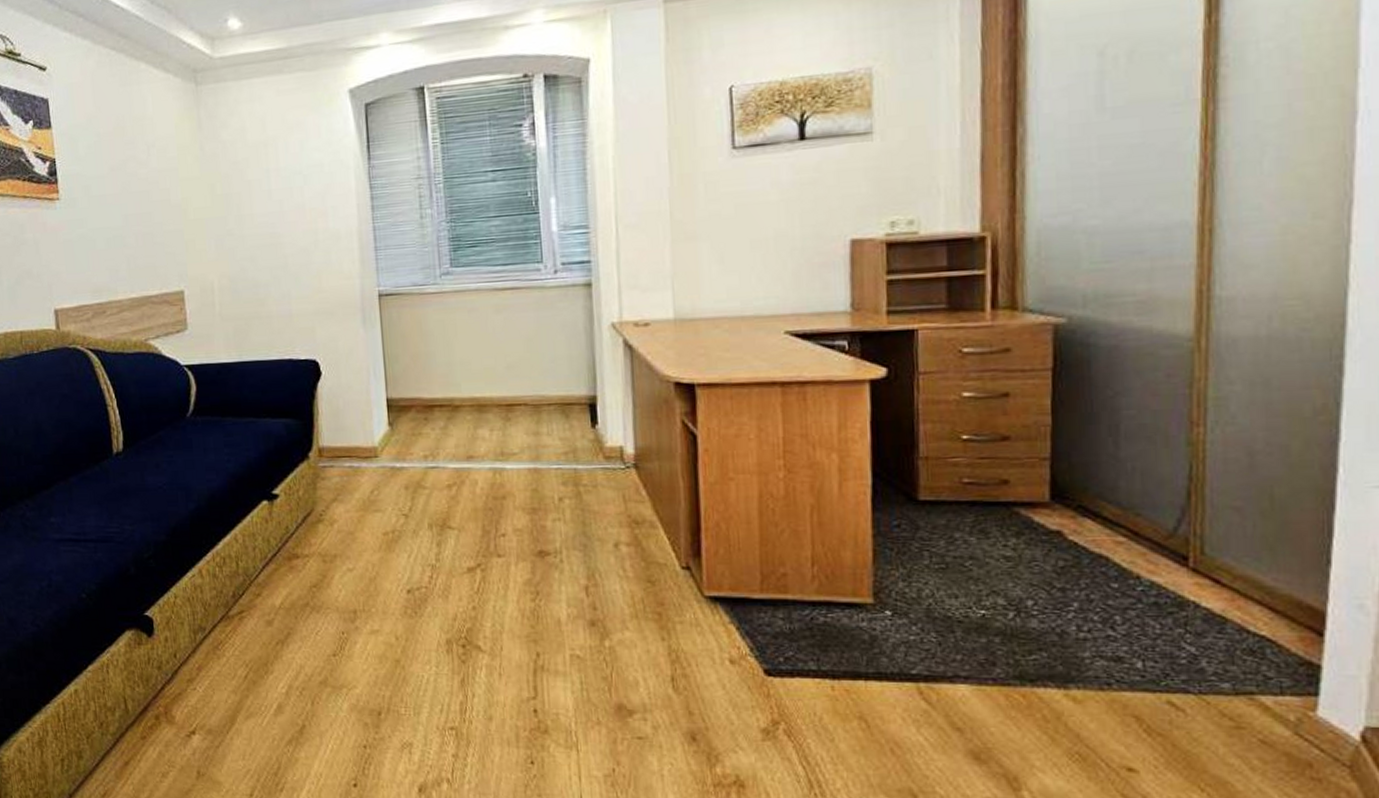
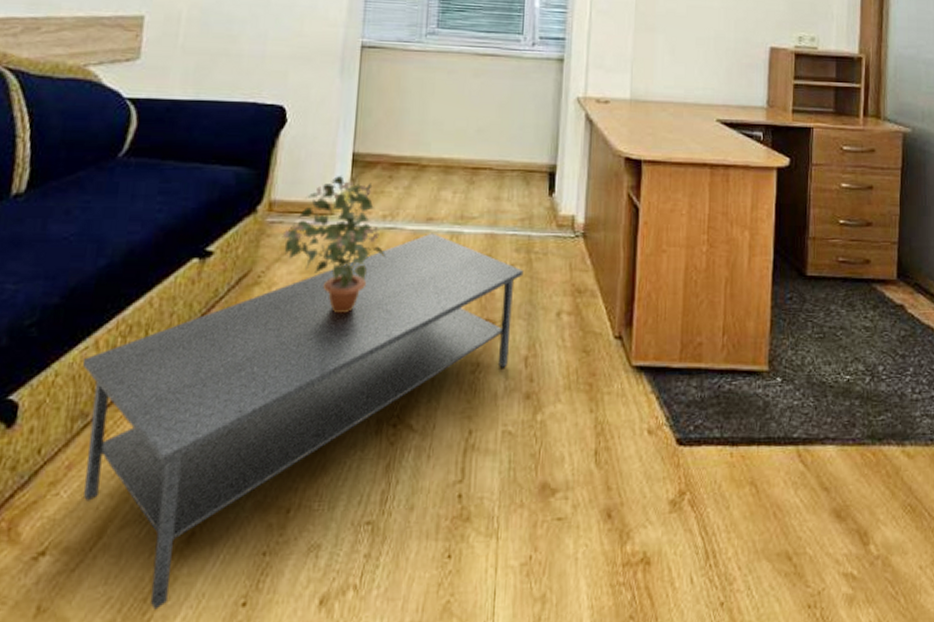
coffee table: none [194,470,574,782] -> present [83,233,524,610]
potted plant: none [334,421,432,546] -> present [282,176,385,313]

